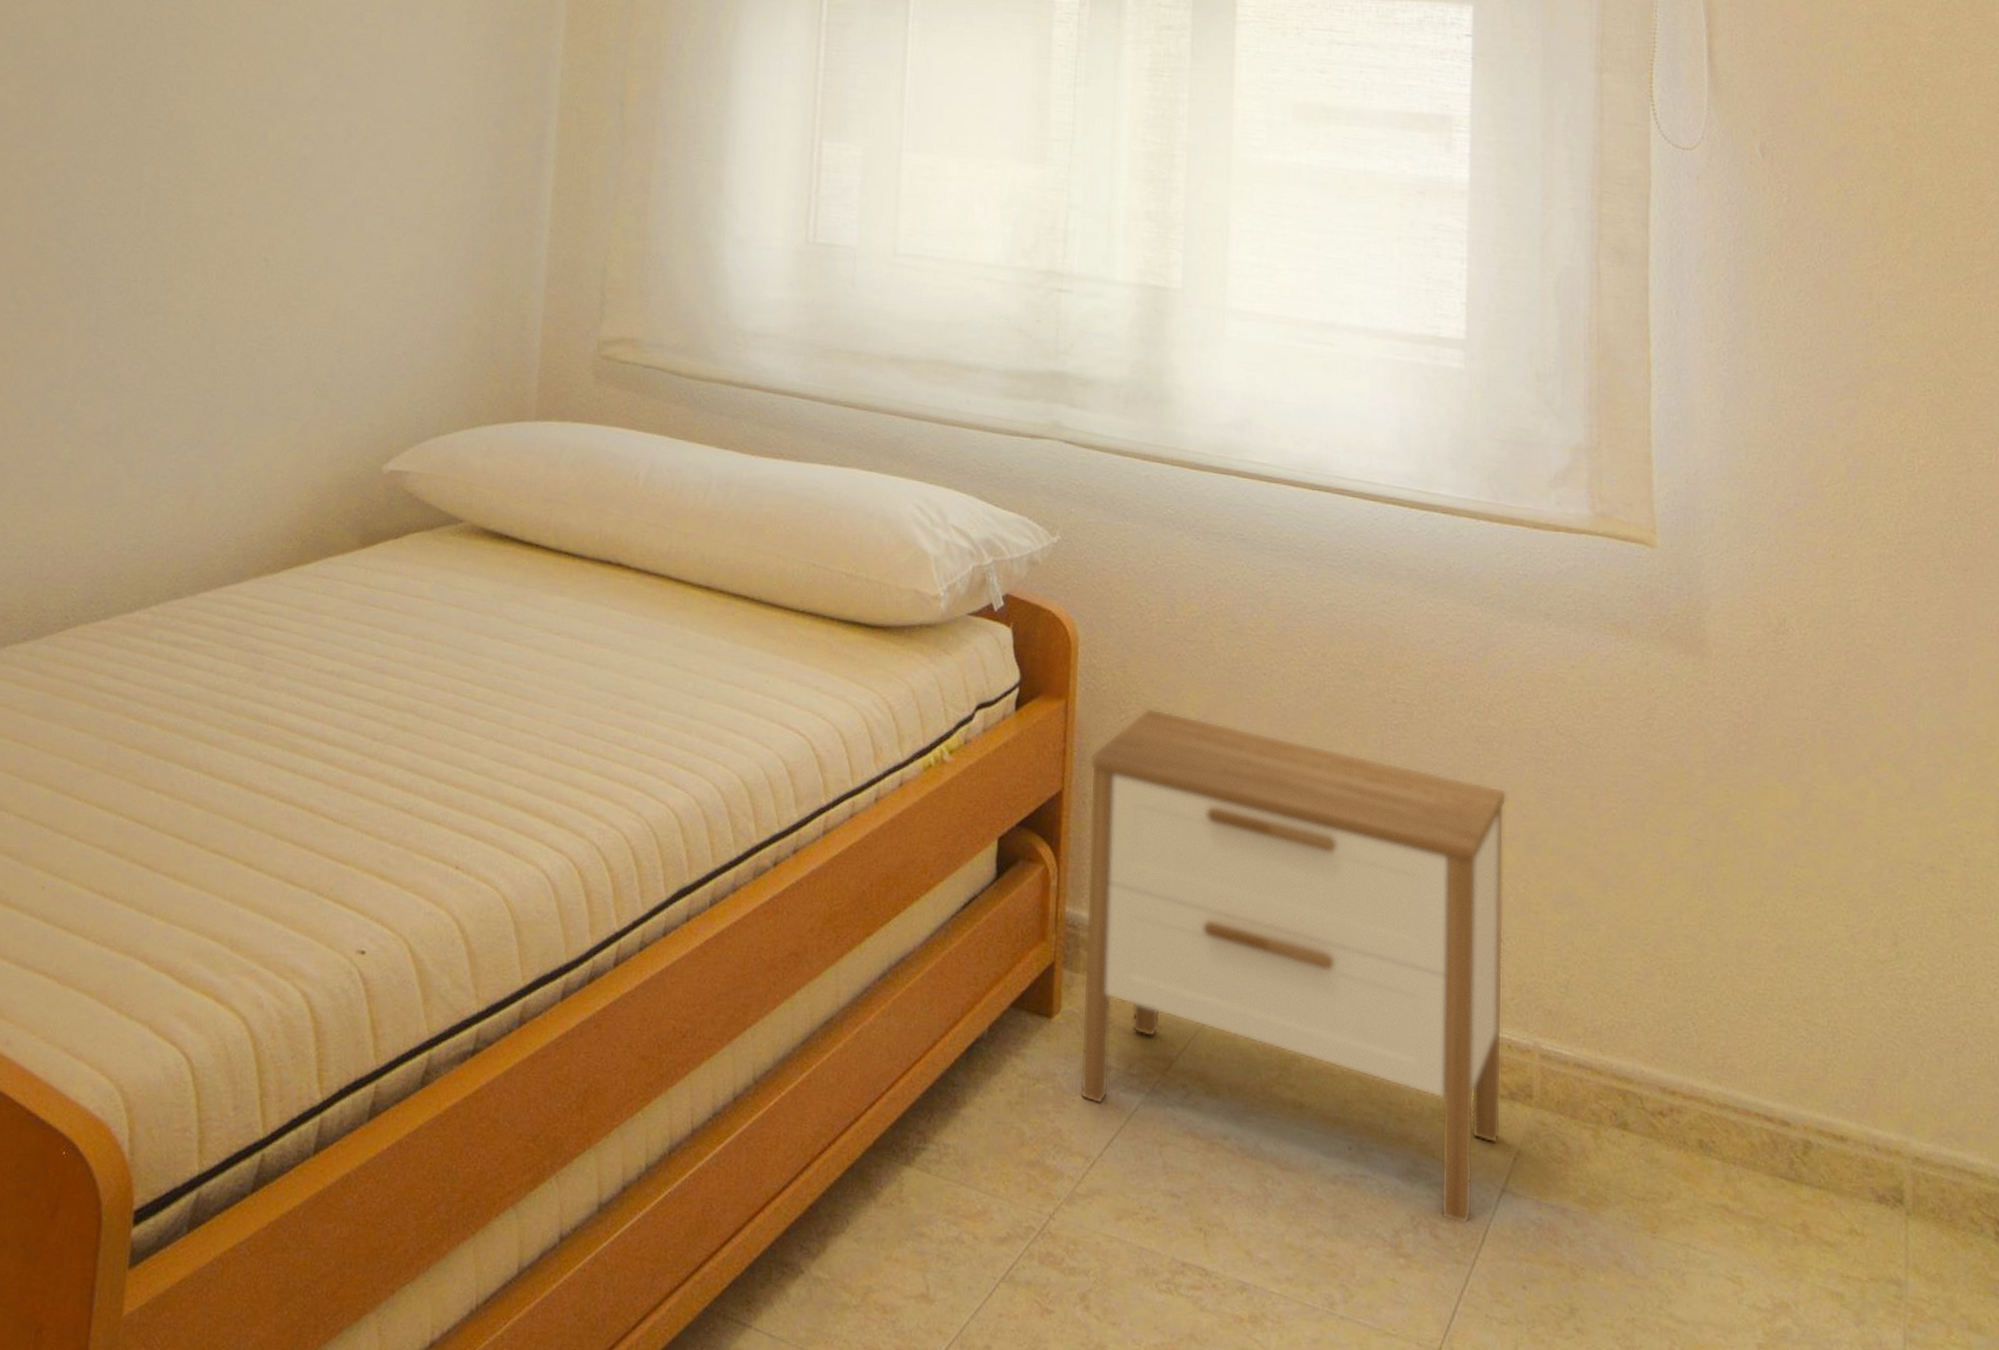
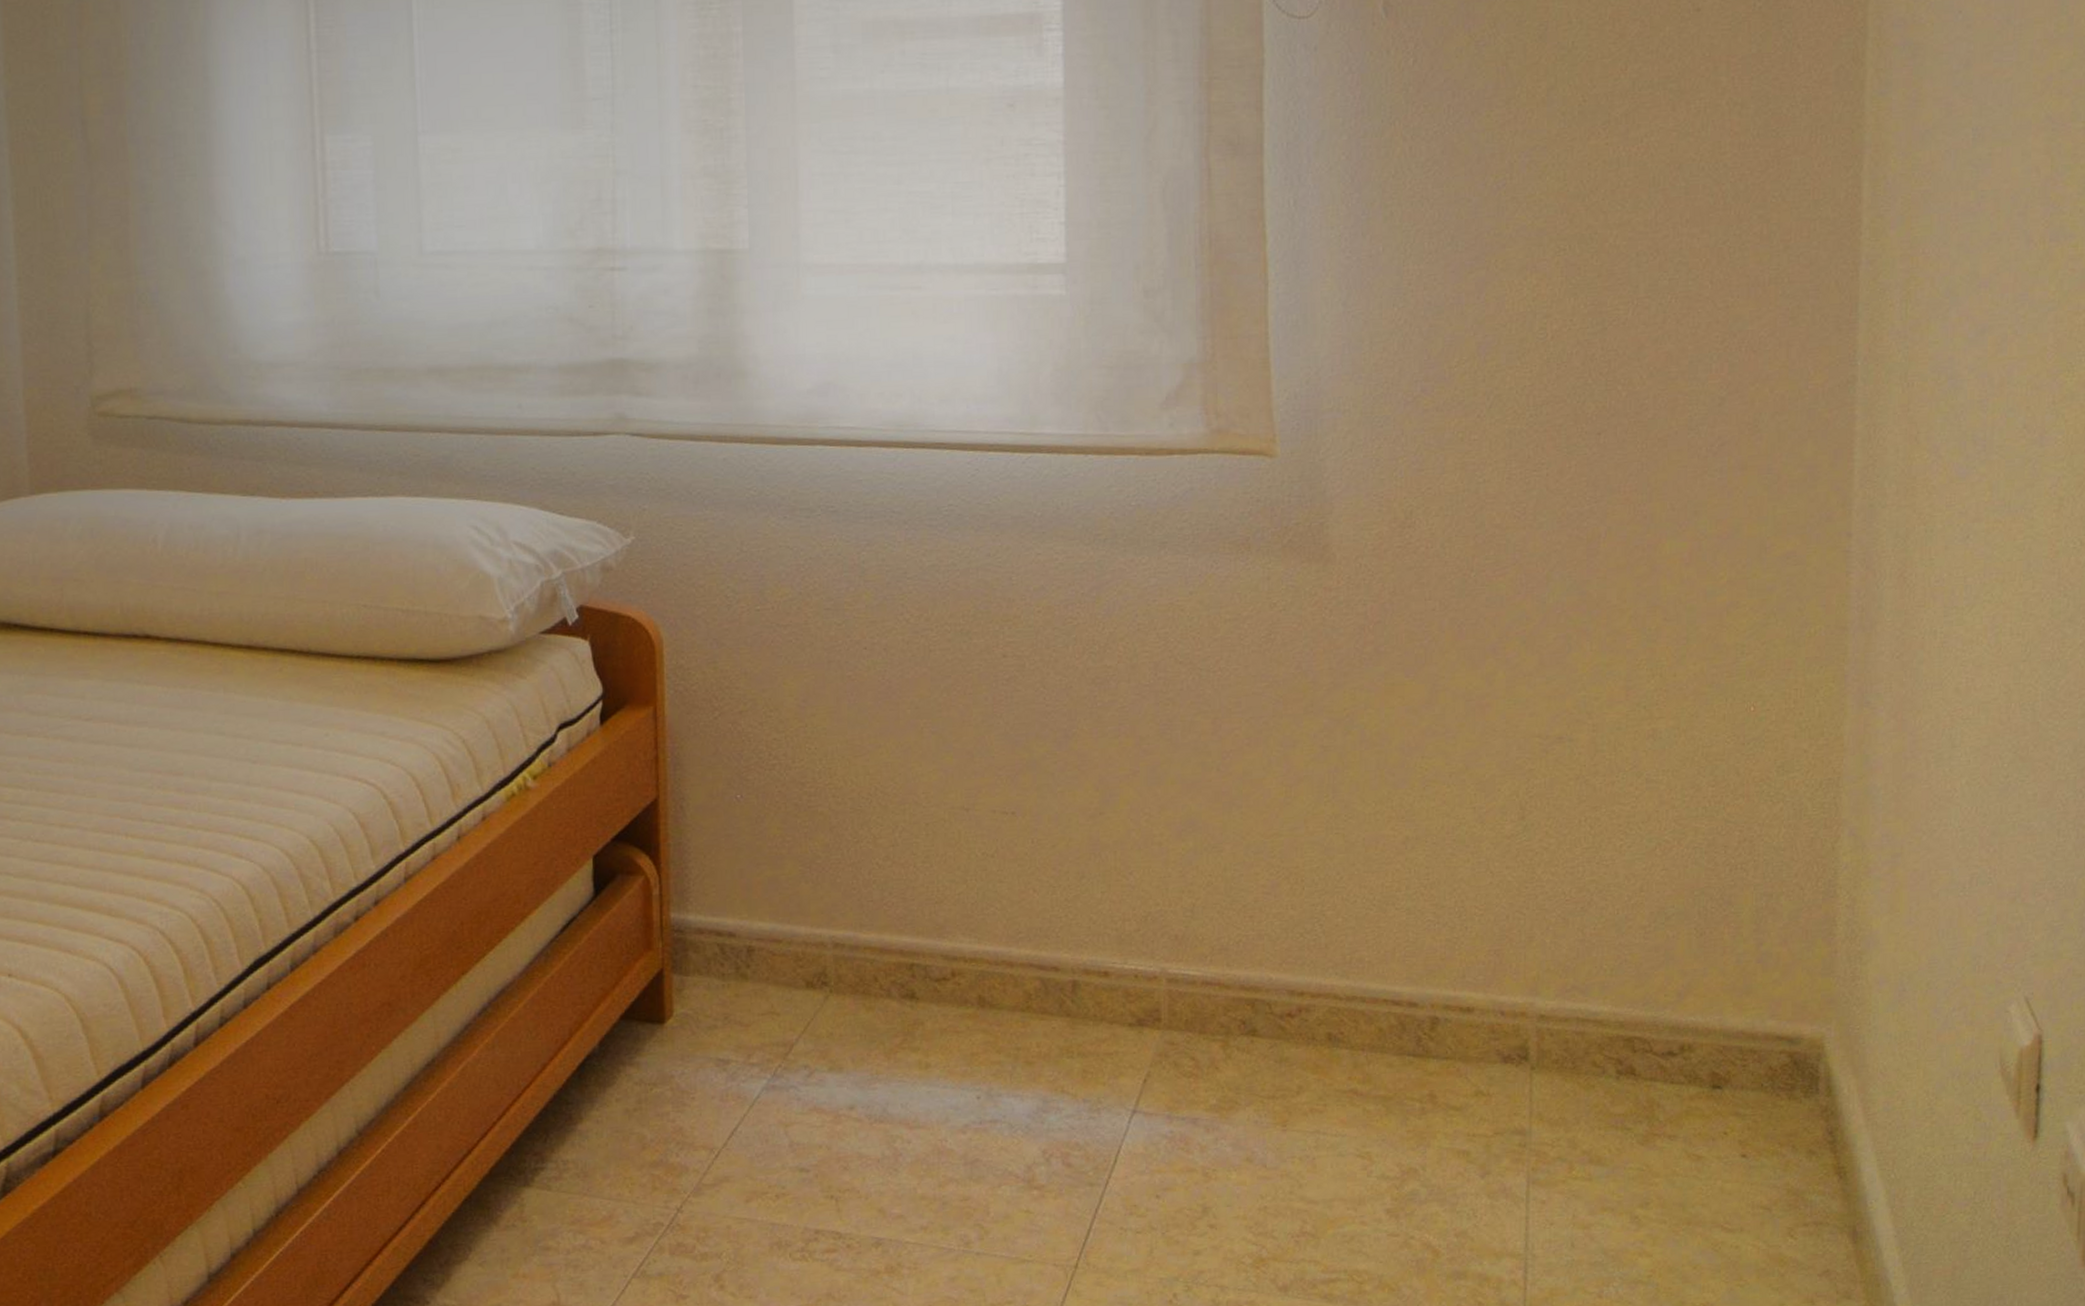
nightstand: present [1080,707,1507,1225] -> none [685,700,1130,1150]

